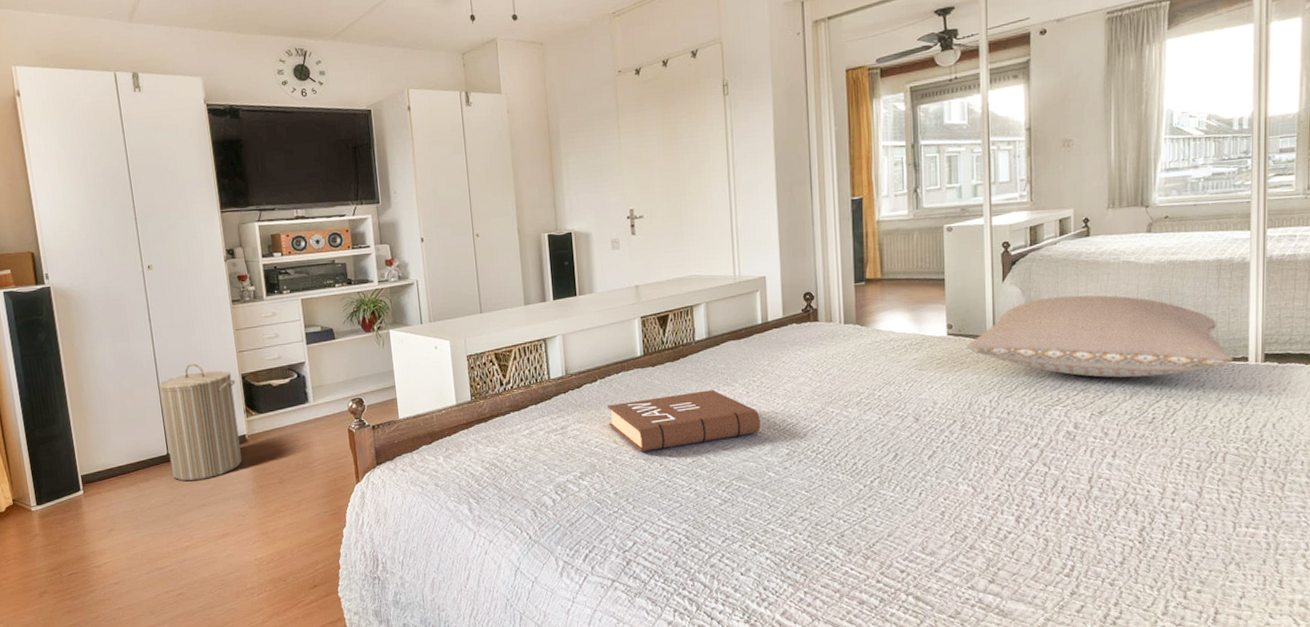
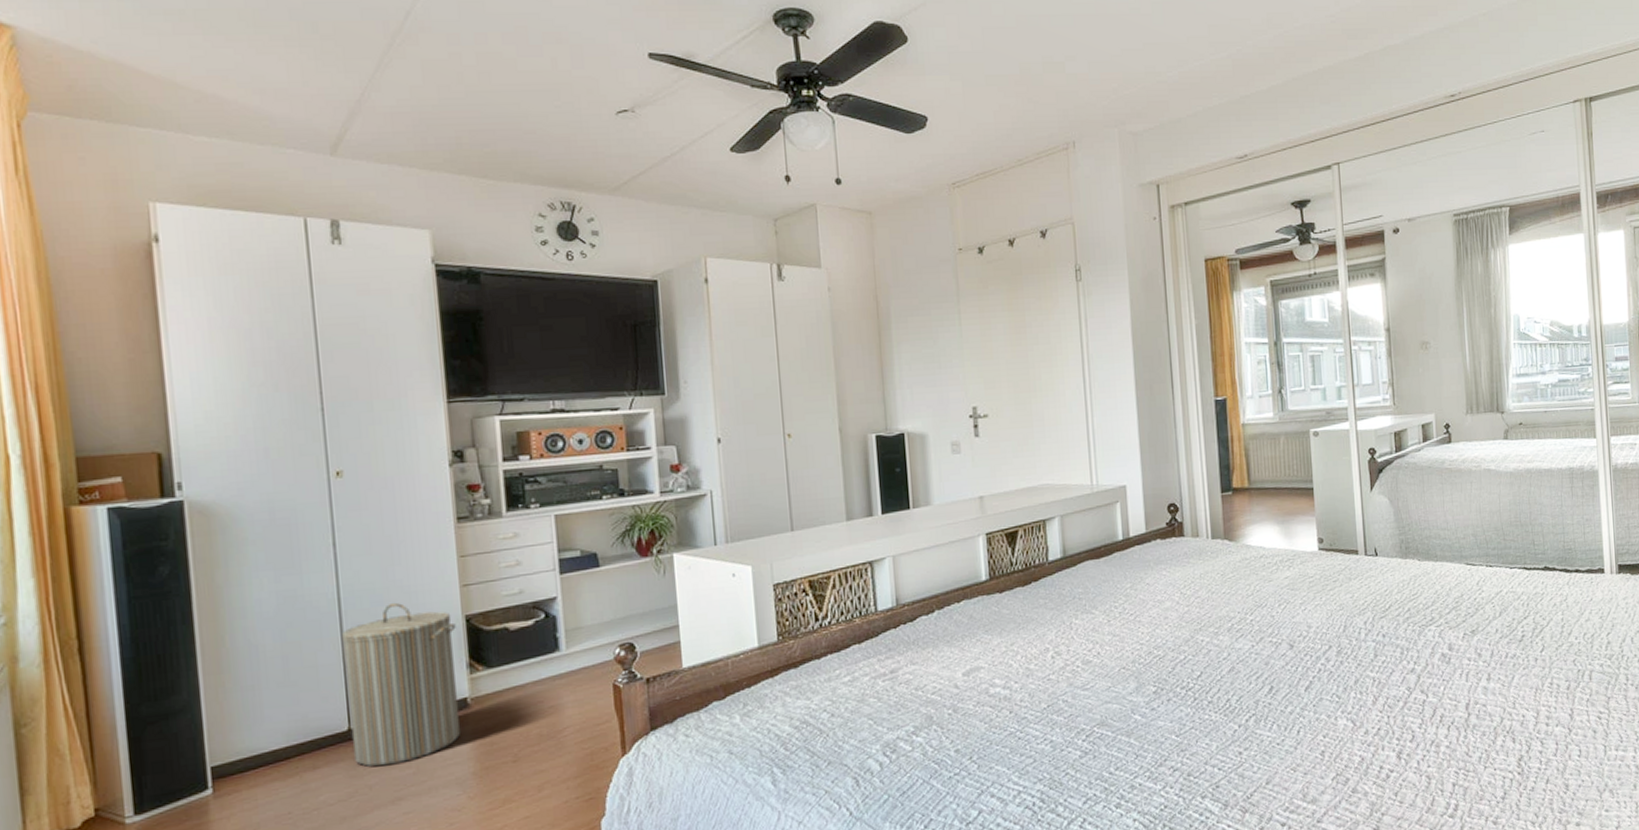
book: present [607,390,761,453] -> none [947,619,1124,698]
pillow: present [966,295,1234,378] -> none [1338,505,1592,594]

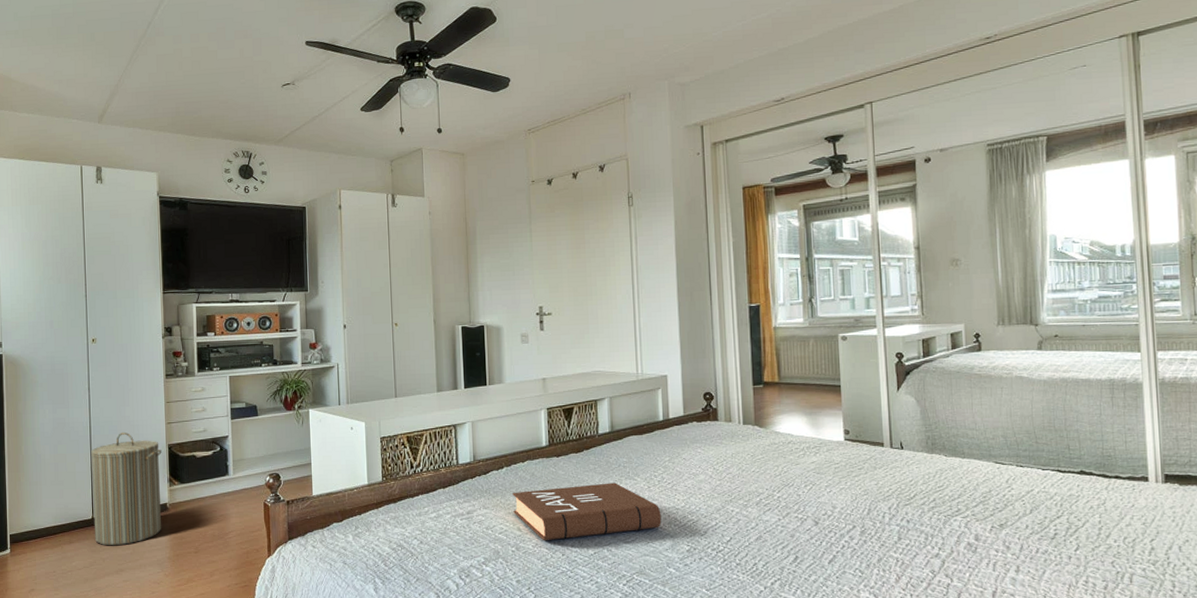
book: none [947,619,1124,698] -> present [513,483,662,541]

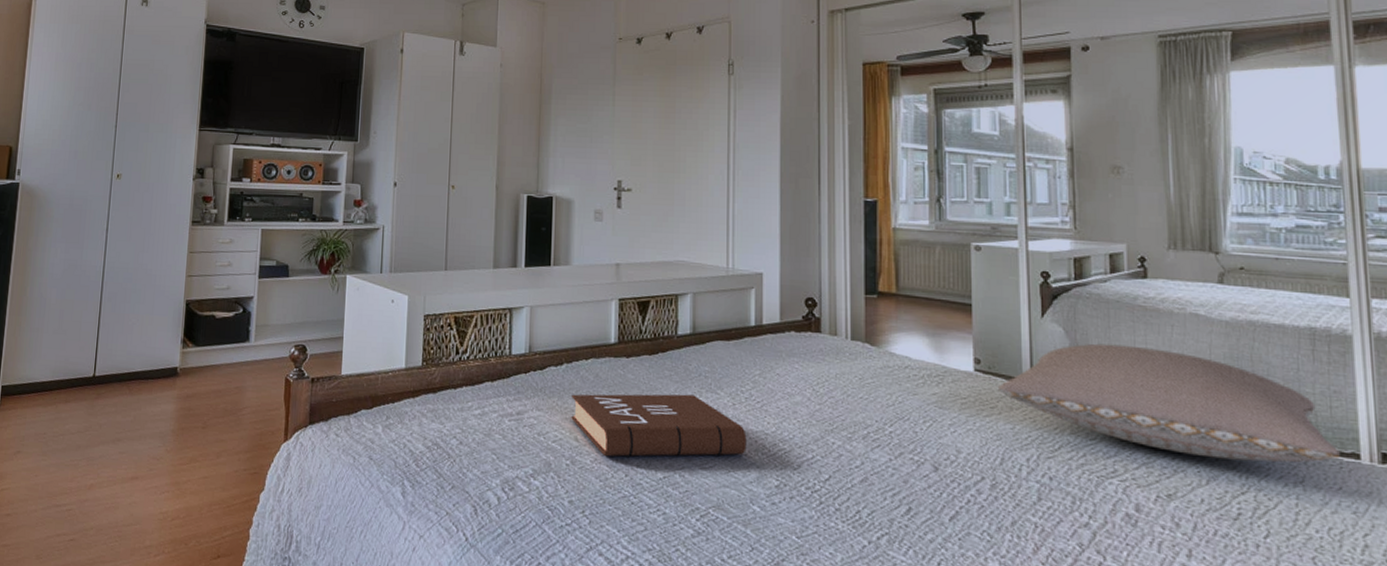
laundry hamper: present [91,432,162,546] -> none [93,281,178,411]
pillow: none [863,407,1134,492] -> present [997,343,1342,463]

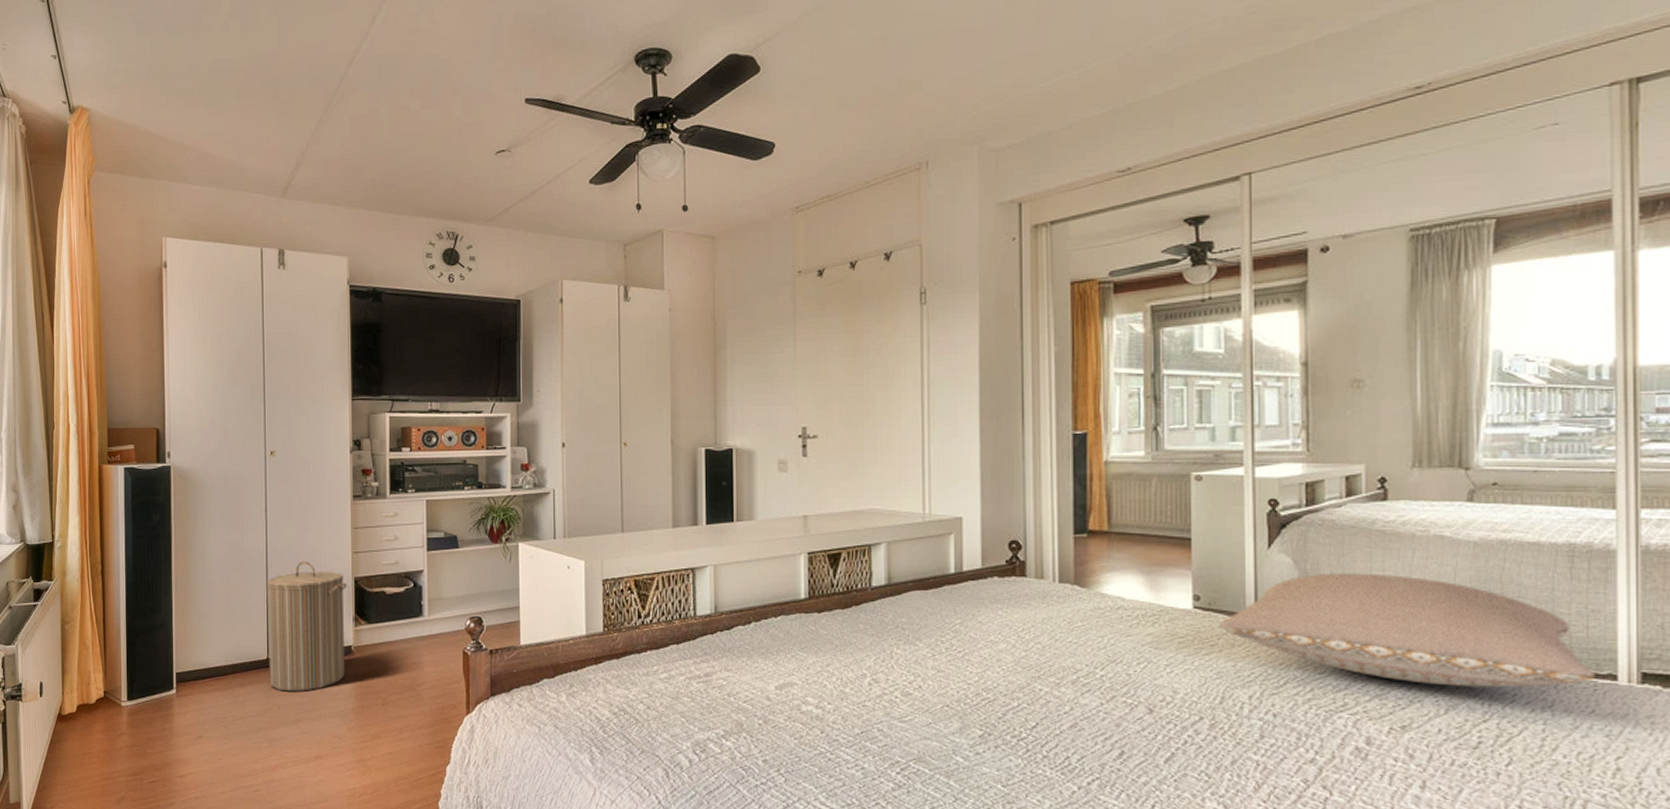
laundry hamper: none [93,281,178,411] -> present [267,560,347,692]
book: present [571,394,747,458] -> none [762,647,948,715]

